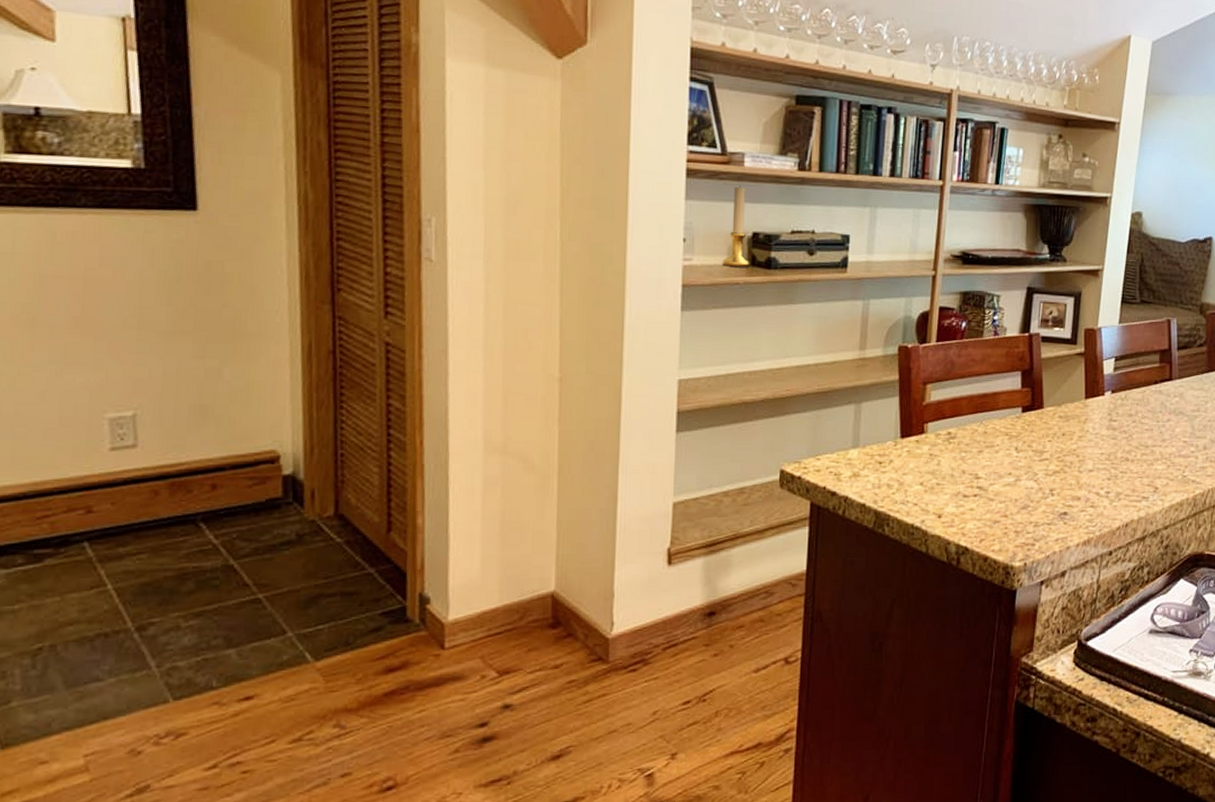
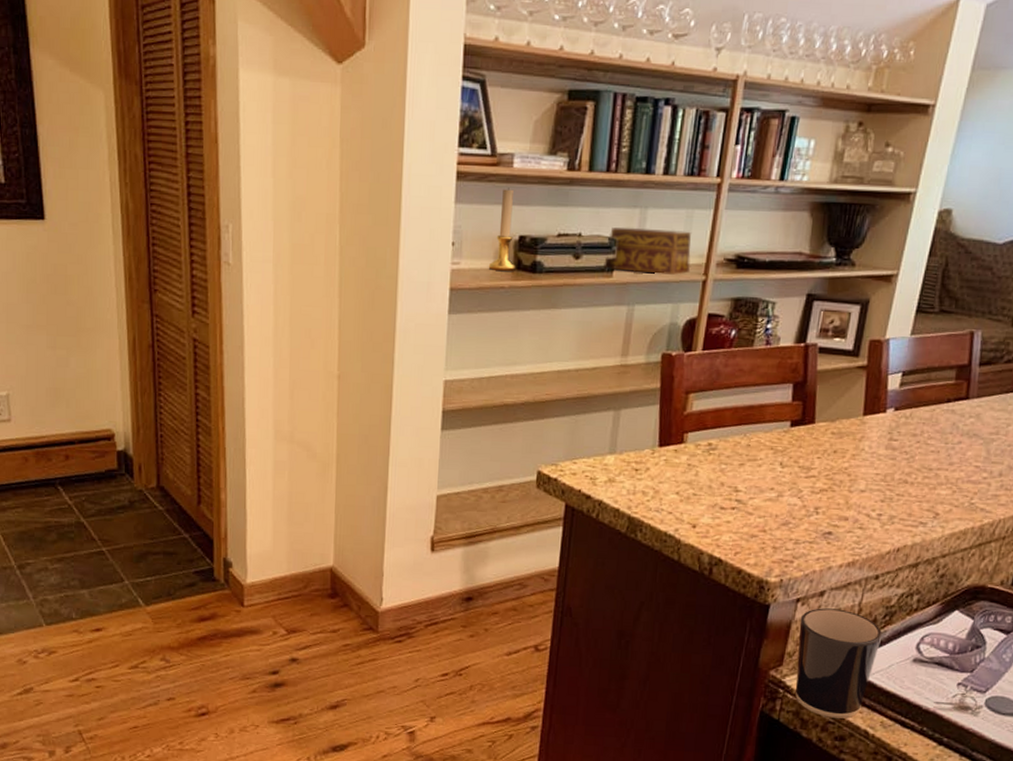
decorative box: none [838,224,920,270] -> present [604,226,691,275]
mug: none [1045,588,1120,700] -> present [795,608,883,719]

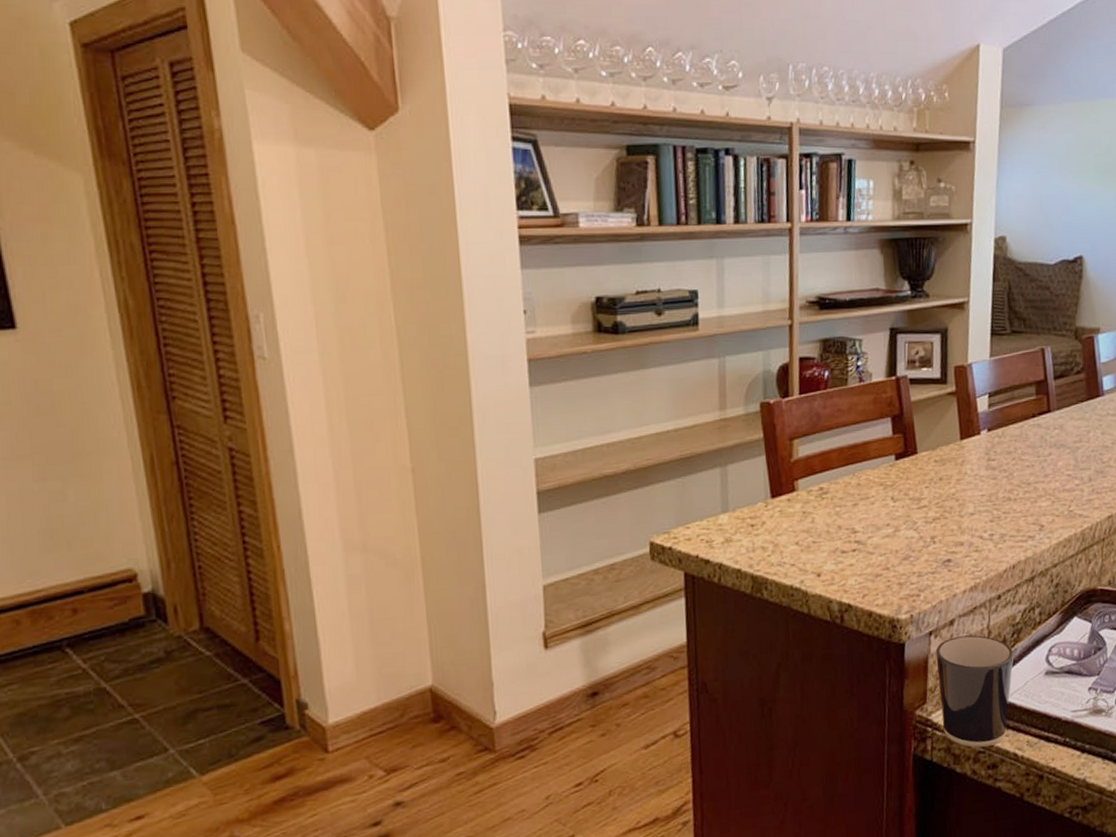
candle holder: present [488,188,517,271] -> none [566,248,598,336]
decorative box: present [604,226,691,275] -> none [688,276,775,324]

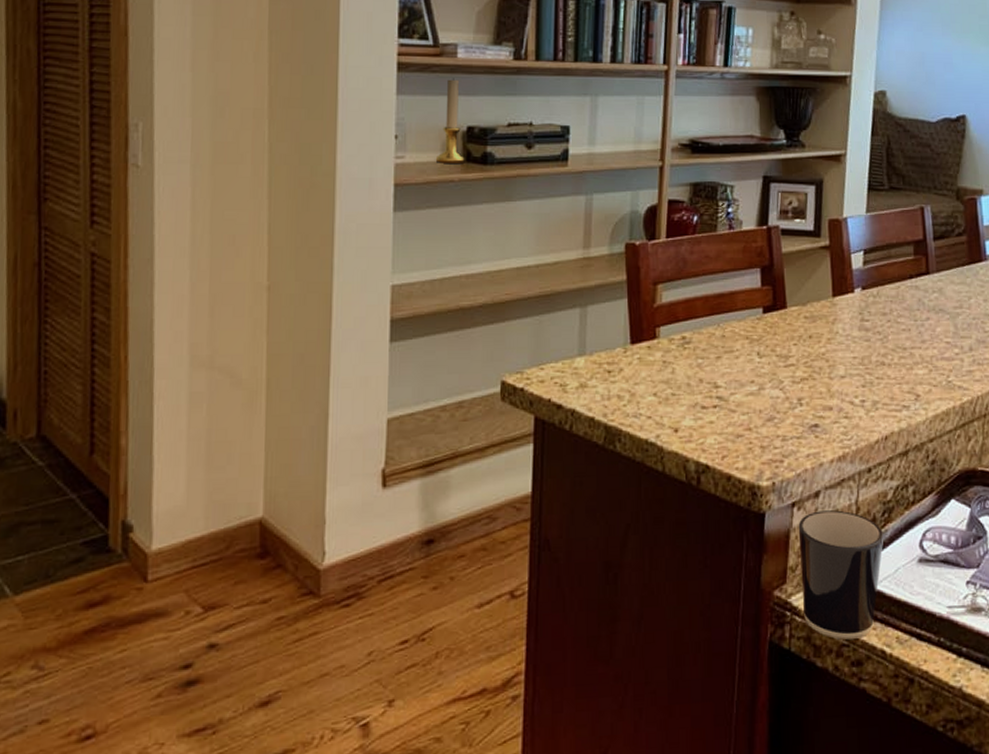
candle holder: none [566,248,598,336] -> present [435,78,466,163]

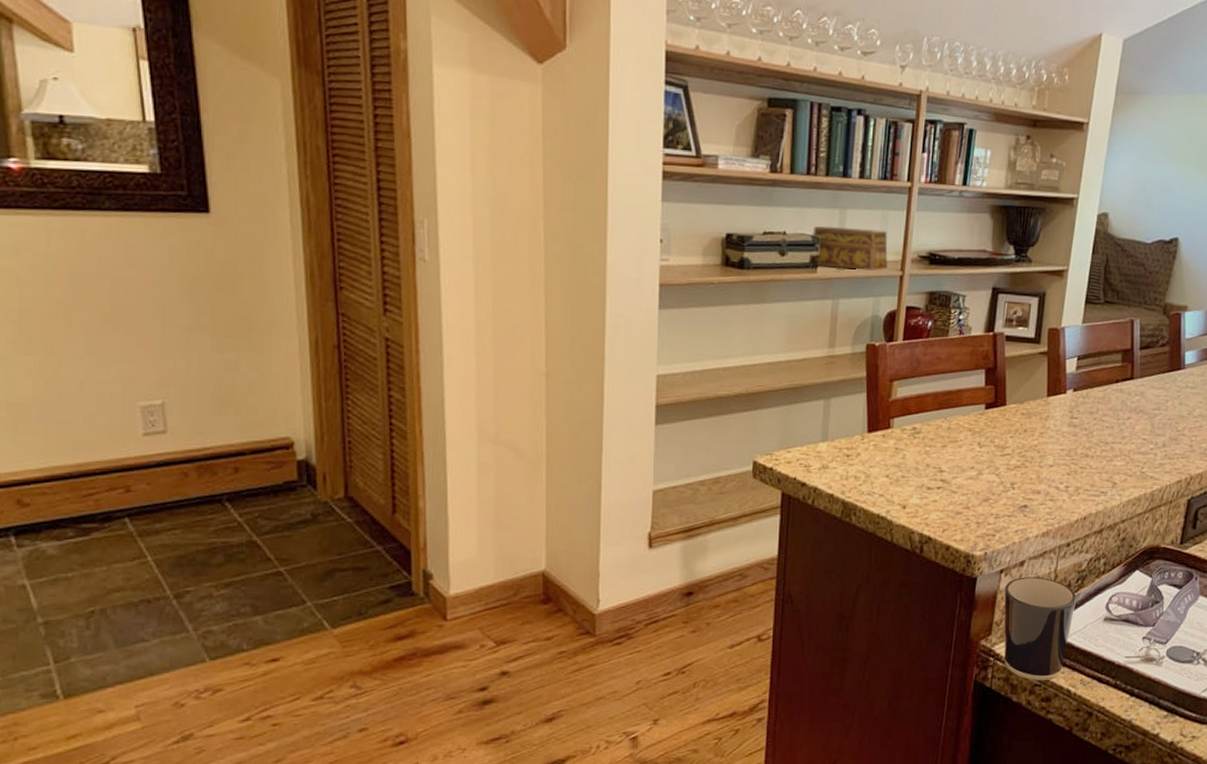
candle holder: present [435,78,466,163] -> none [697,187,725,267]
decorative box: none [558,115,645,162] -> present [808,225,888,271]

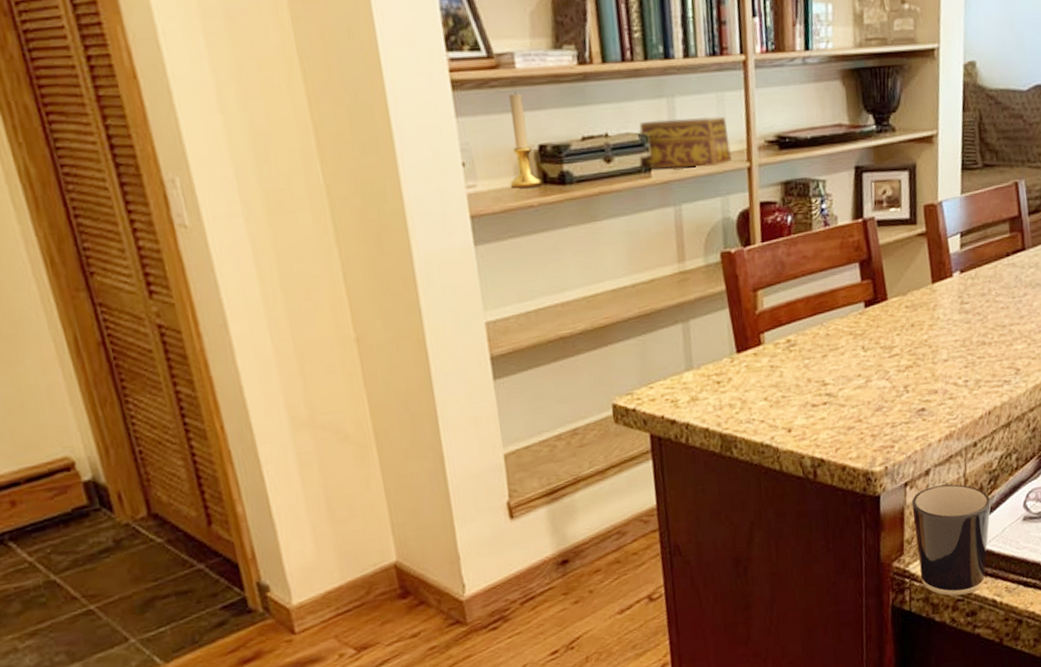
candle holder: none [697,187,725,267] -> present [509,92,543,189]

